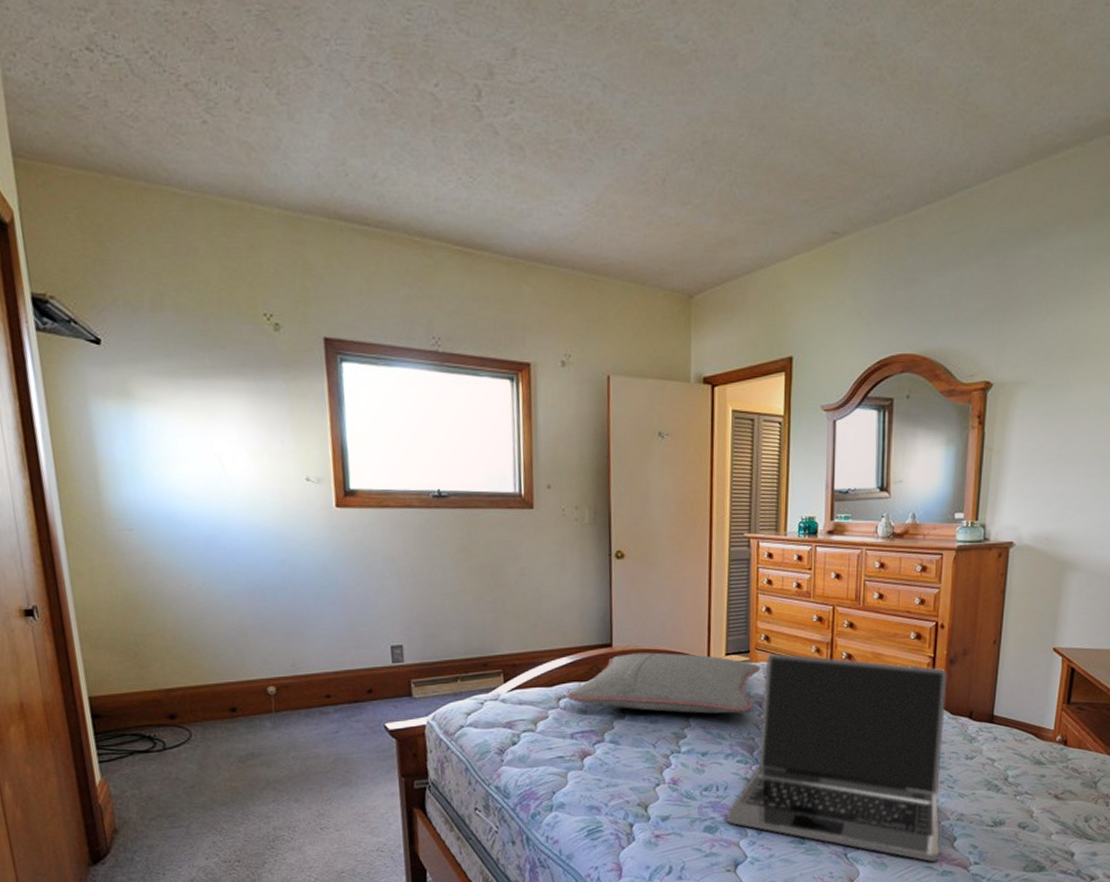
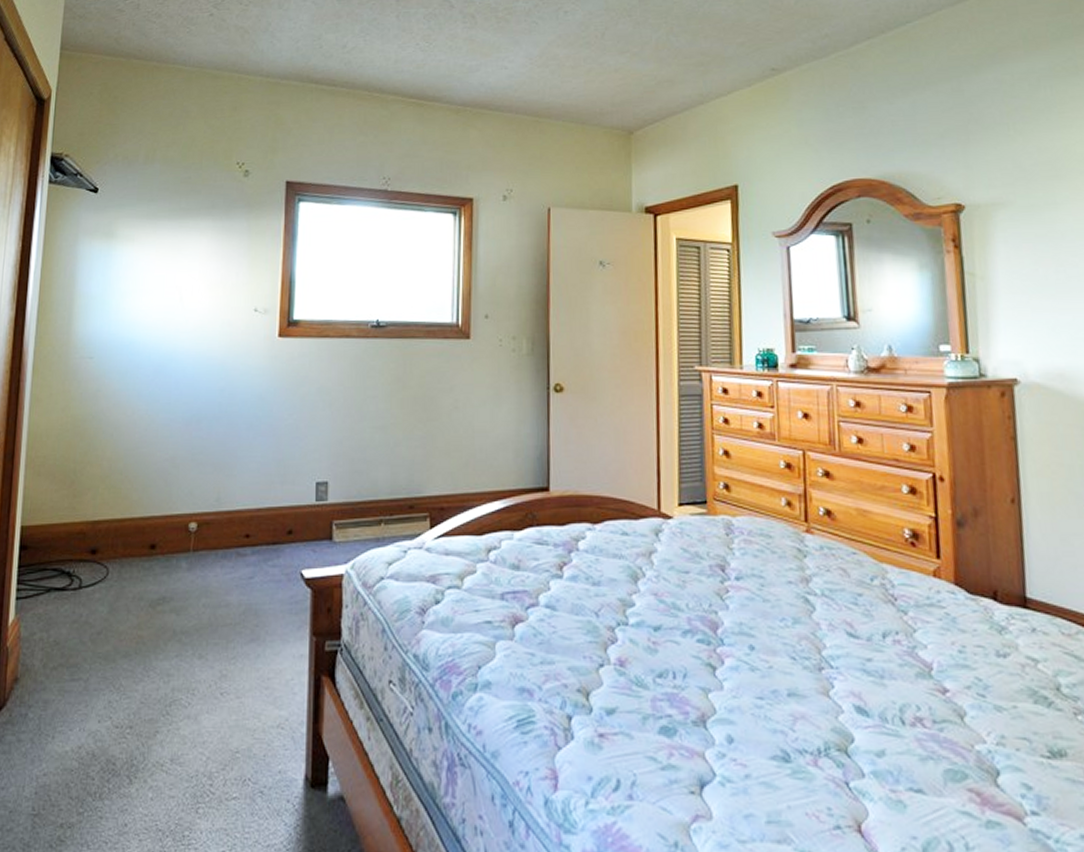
pillow: present [567,652,761,714] -> none [498,499,721,578]
laptop: present [727,652,948,862] -> none [687,504,980,804]

